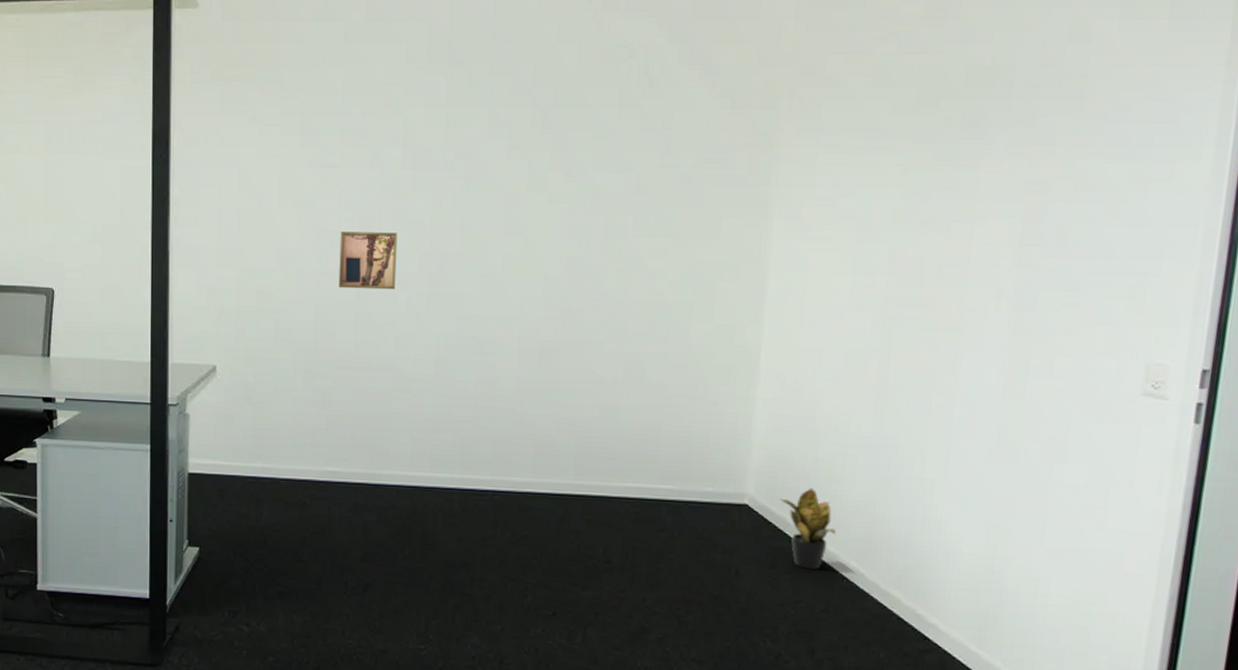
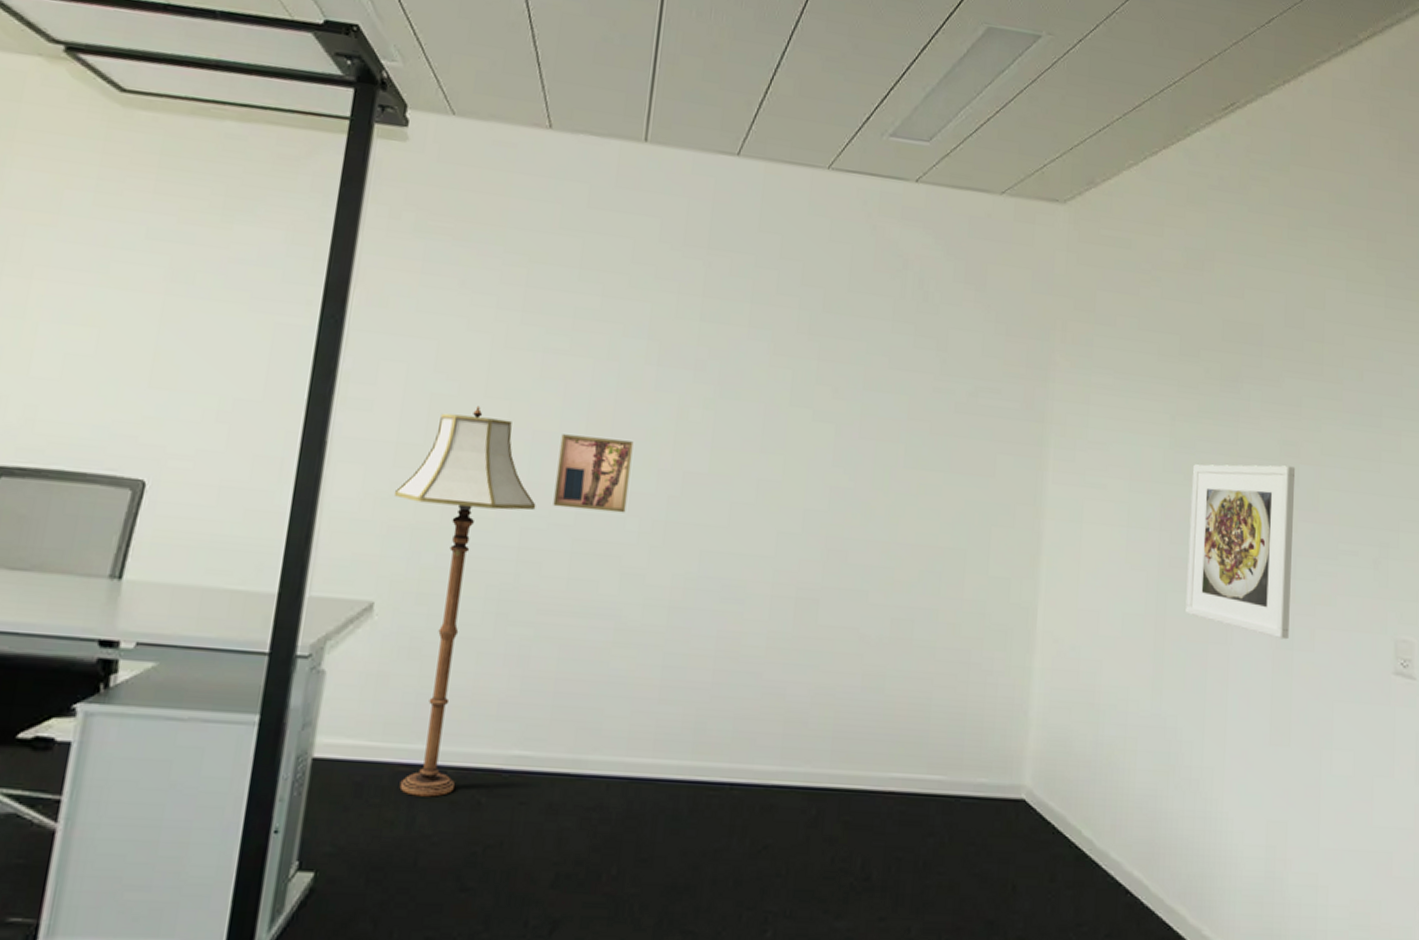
floor lamp: none [220,215,326,499] -> present [393,405,536,797]
potted plant: present [780,488,837,569] -> none [1059,778,1119,882]
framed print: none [911,205,1043,367] -> present [1185,464,1296,640]

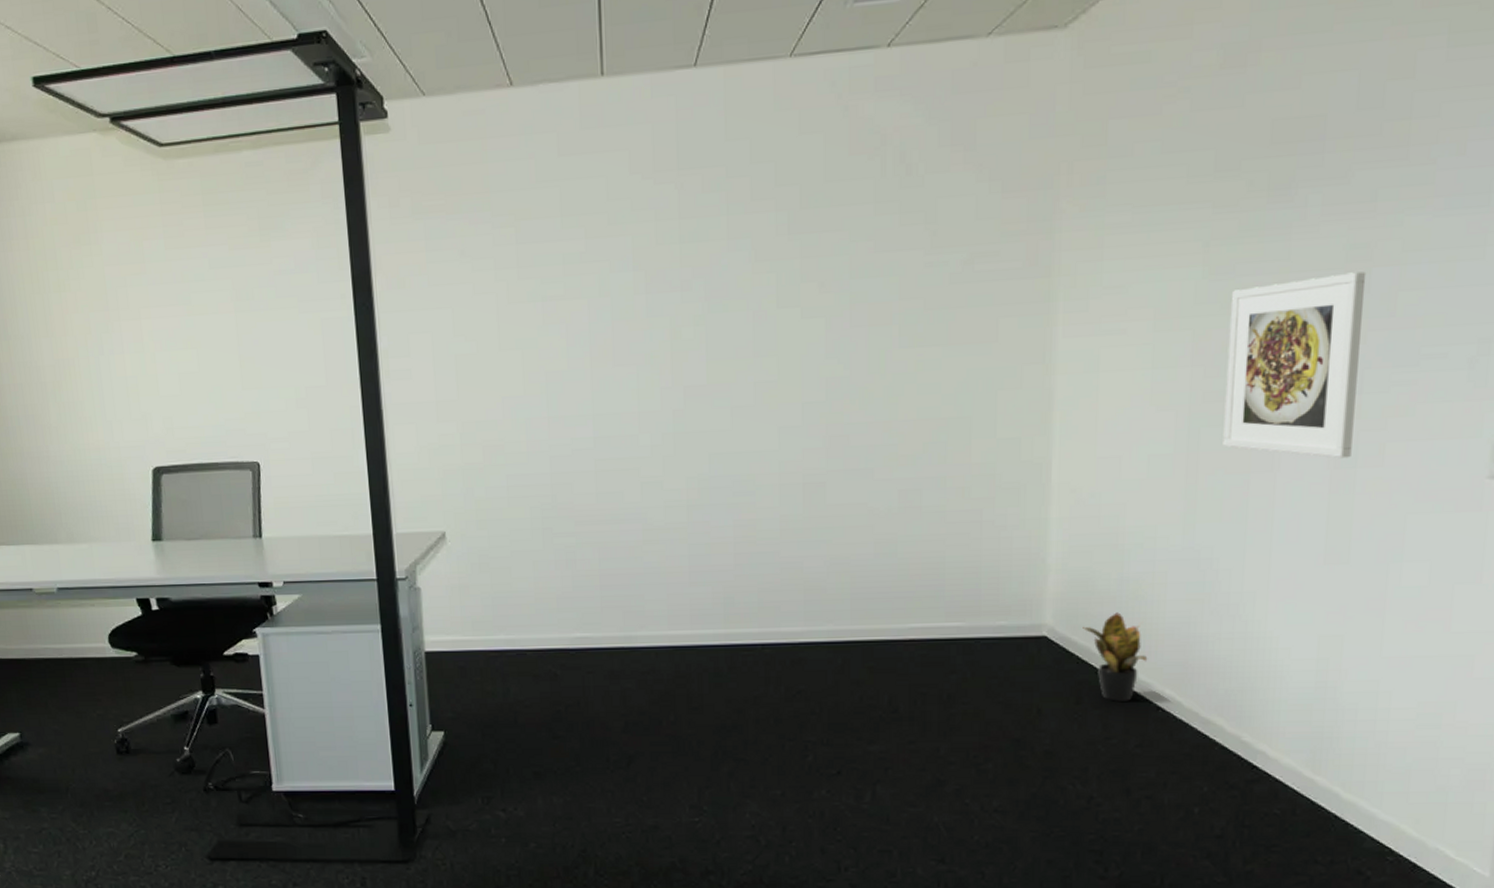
floor lamp: present [393,405,536,797] -> none [442,359,560,673]
wall art: present [553,434,634,513] -> none [570,367,637,435]
potted plant: none [1059,778,1119,882] -> present [1083,612,1148,702]

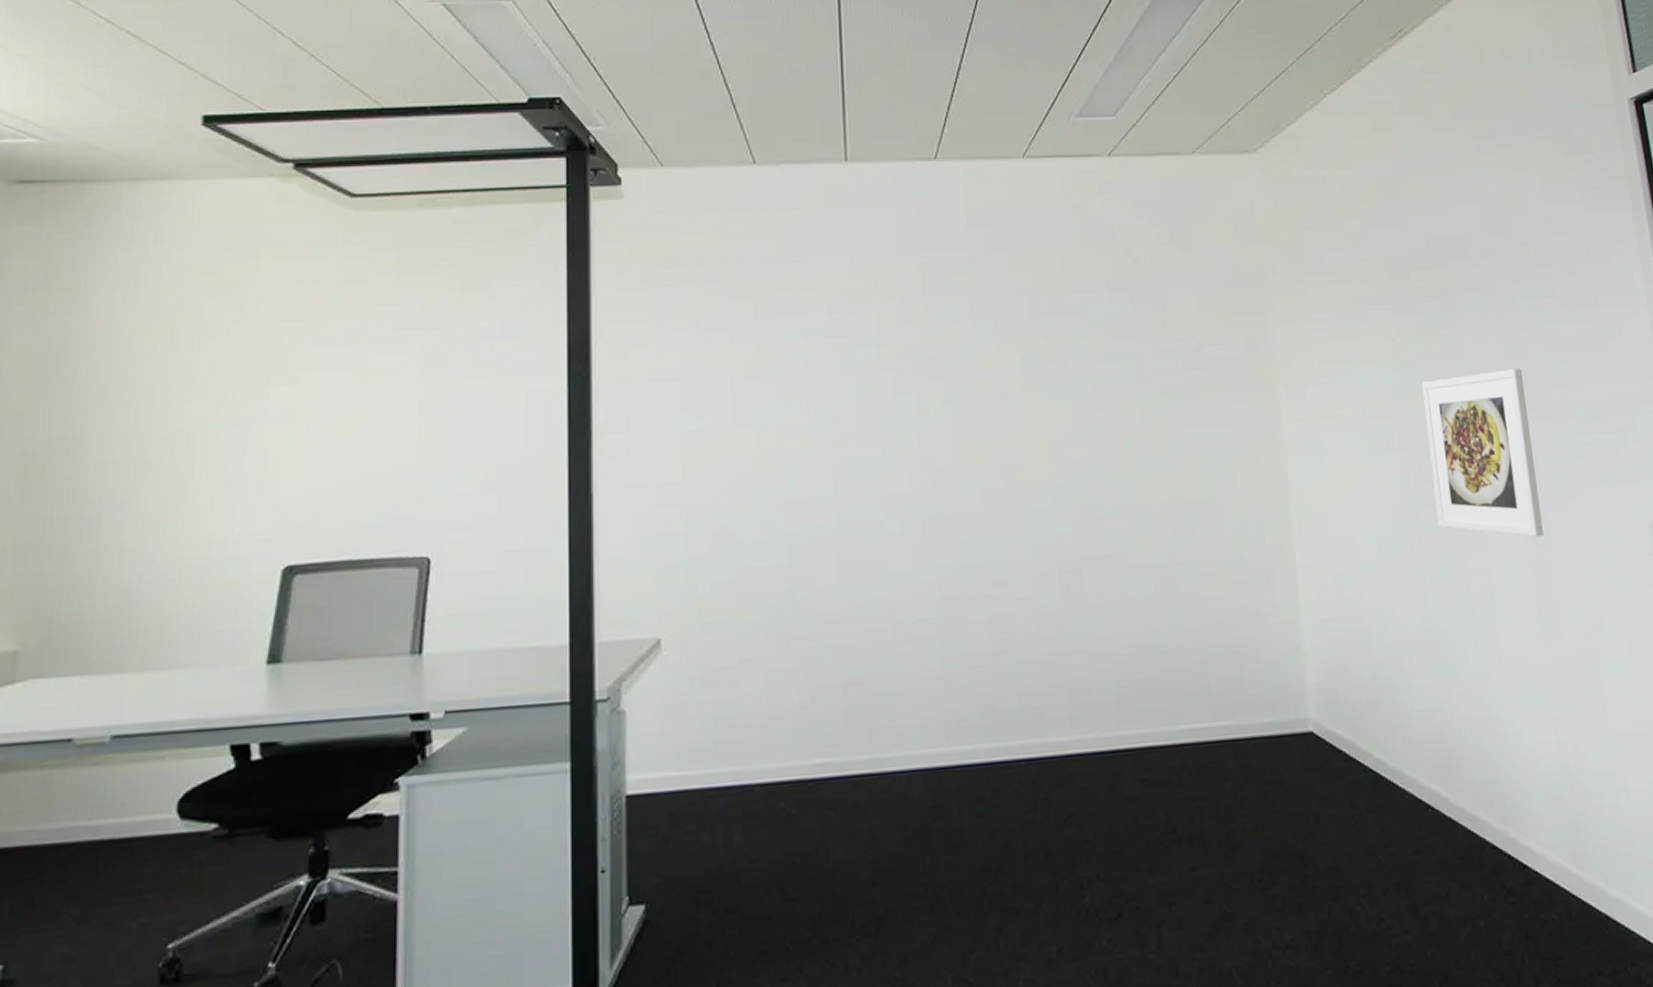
potted plant: present [1083,612,1148,702] -> none [1345,701,1410,802]

